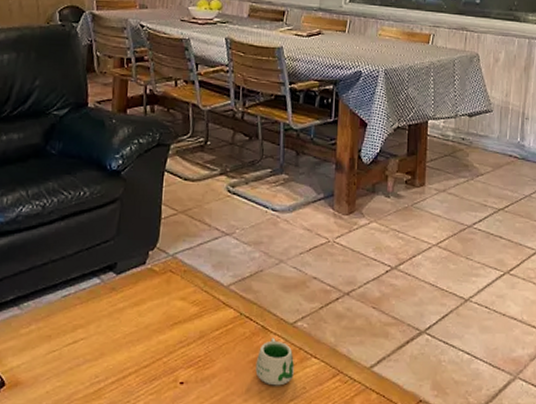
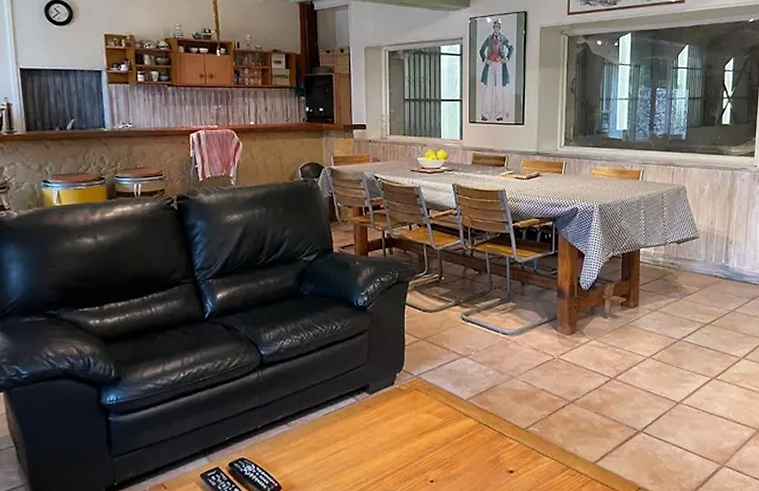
mug: present [255,337,294,386] -> none [495,441,528,481]

